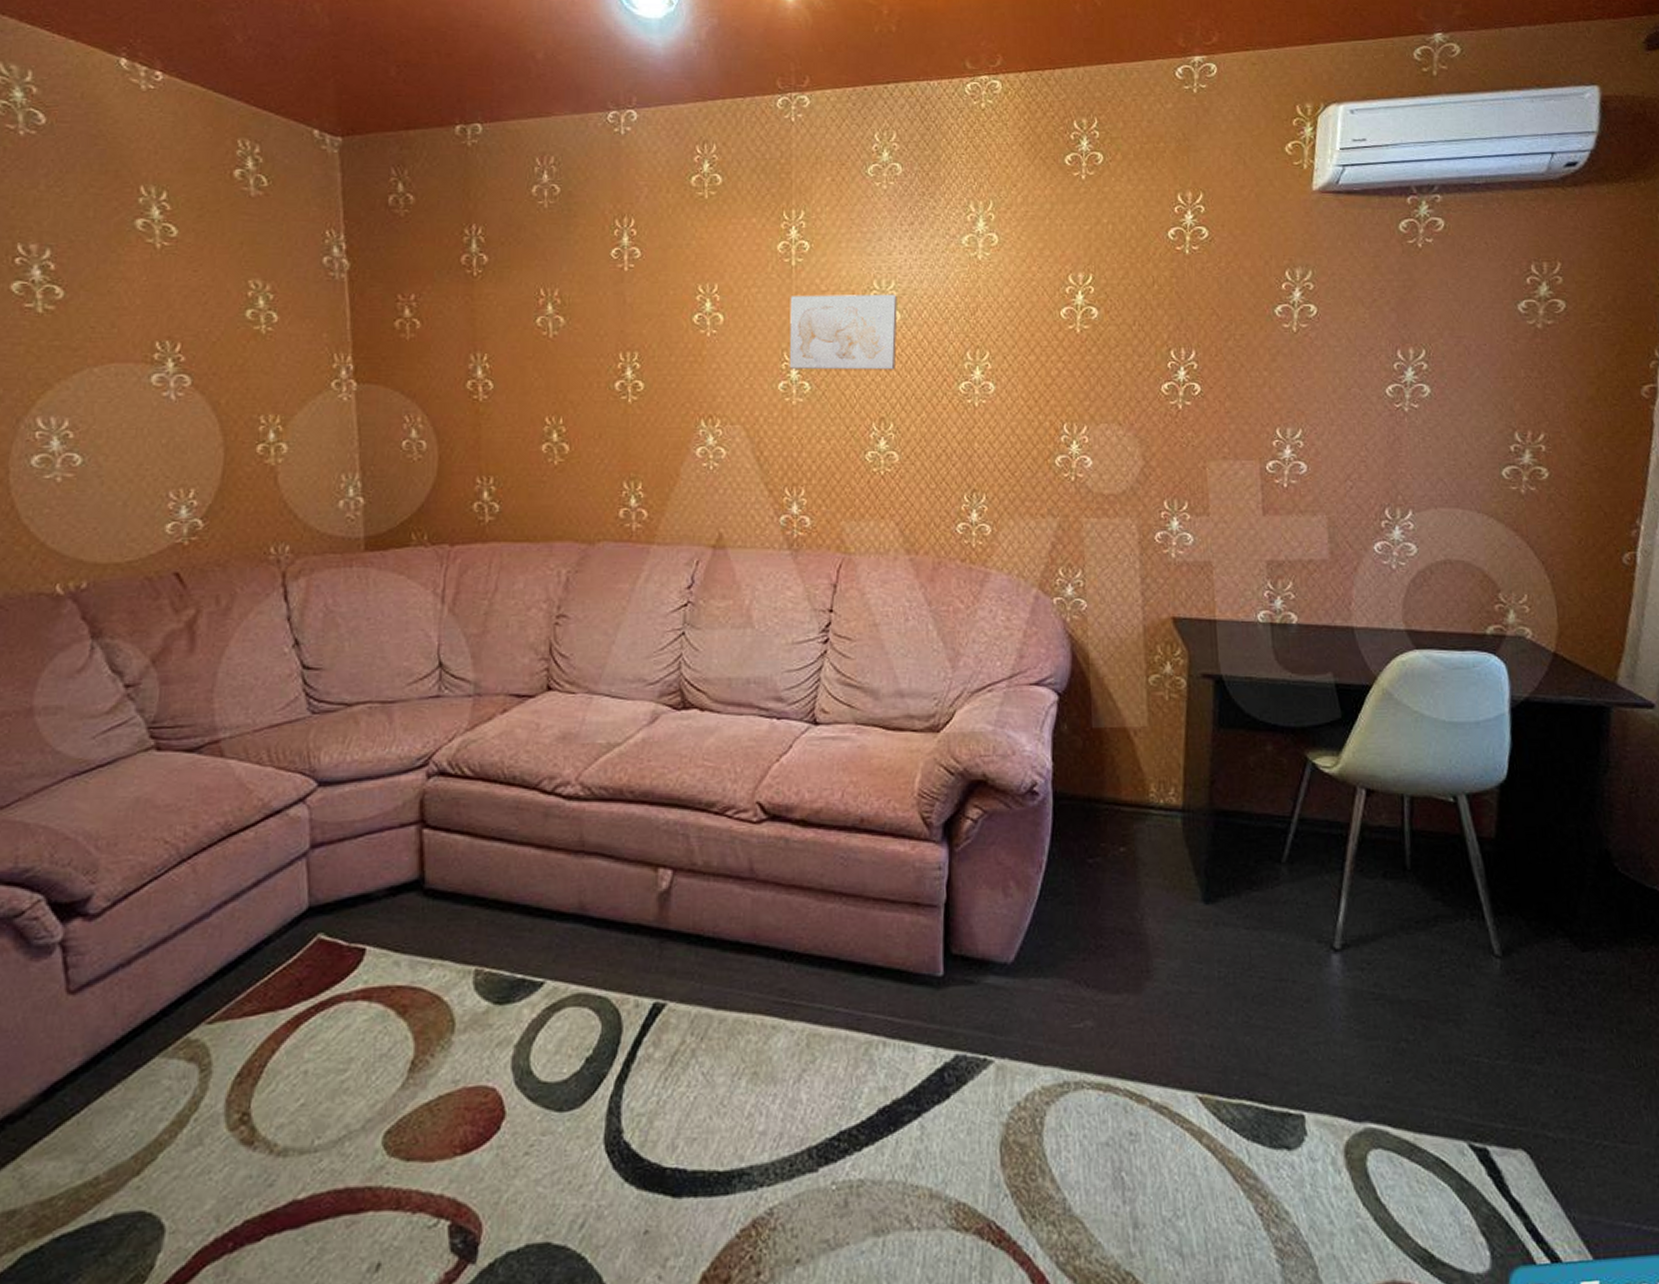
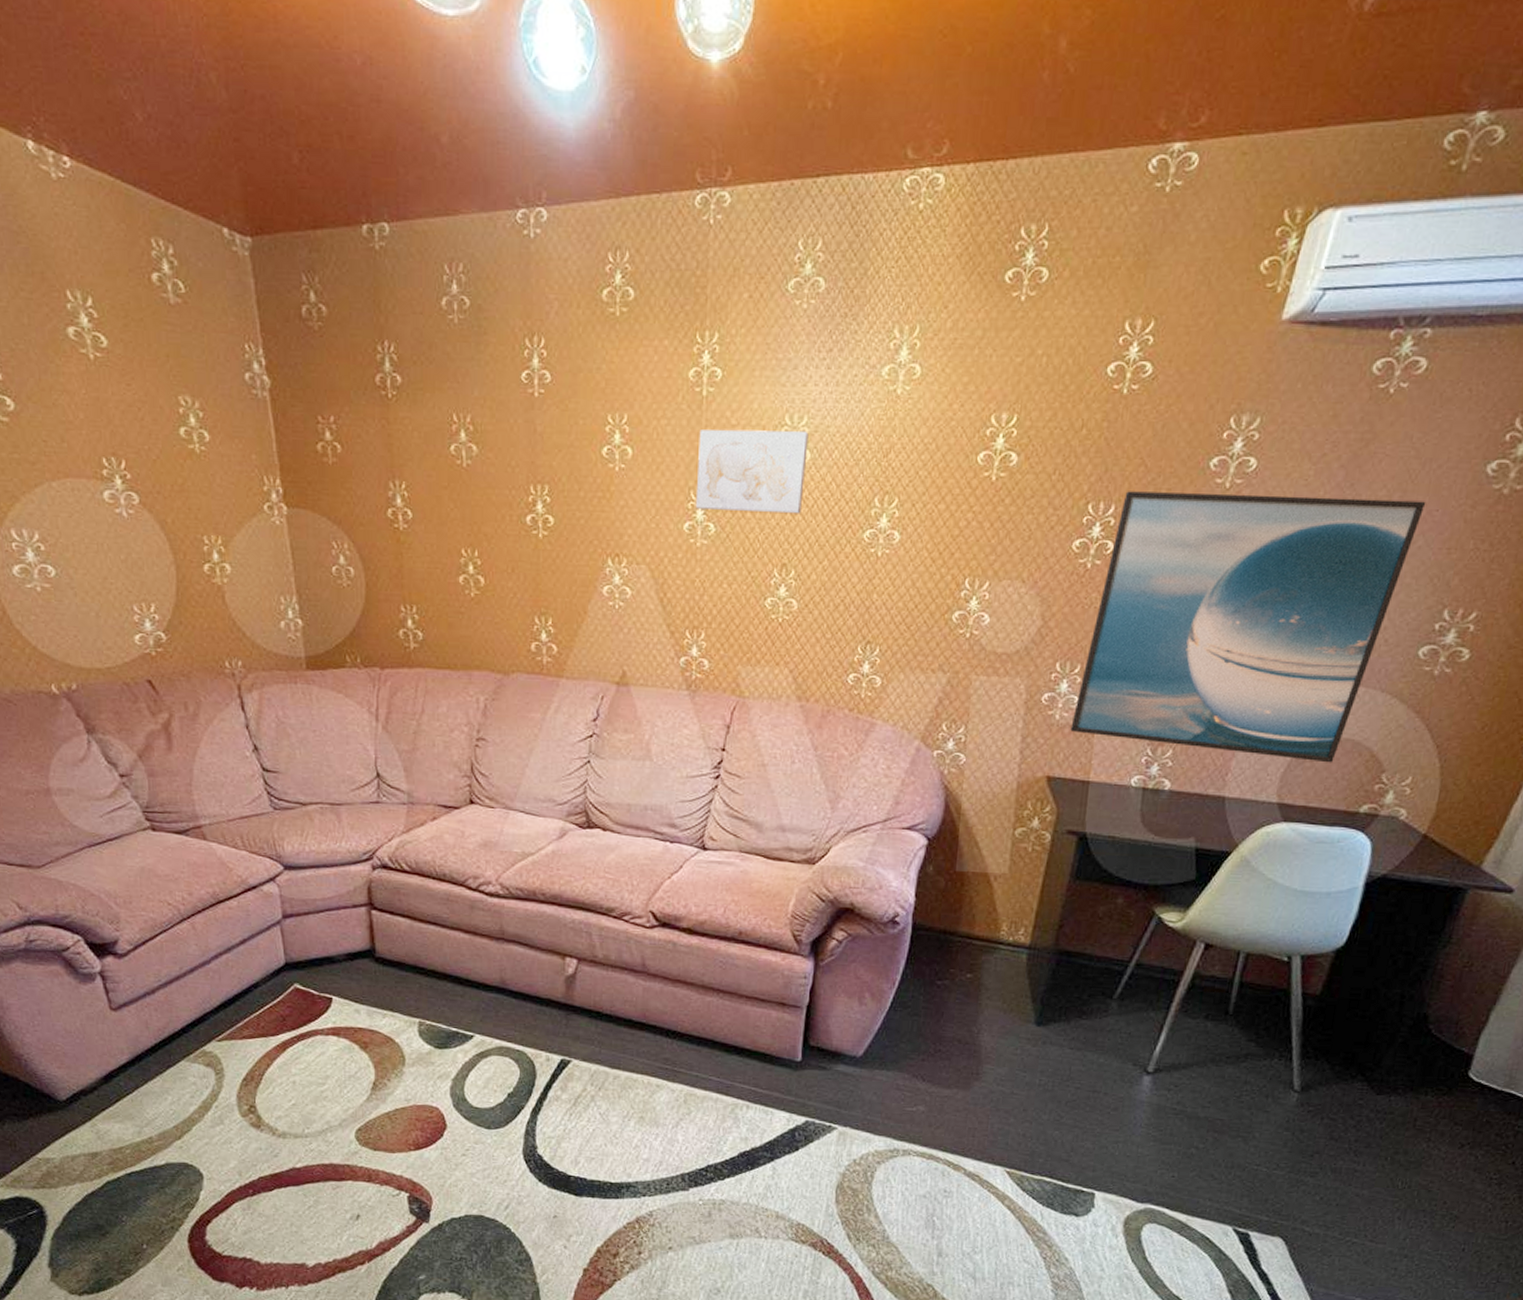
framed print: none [1188,337,1474,586] -> present [1070,491,1426,763]

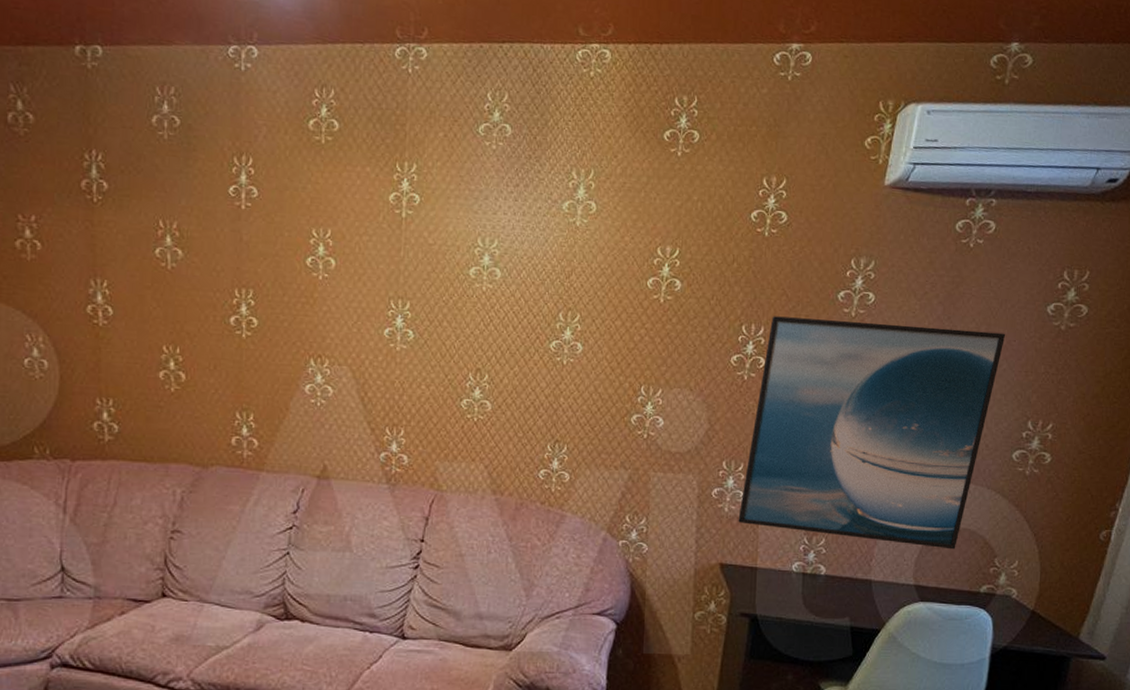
wall art: present [695,429,809,514] -> none [395,247,499,325]

